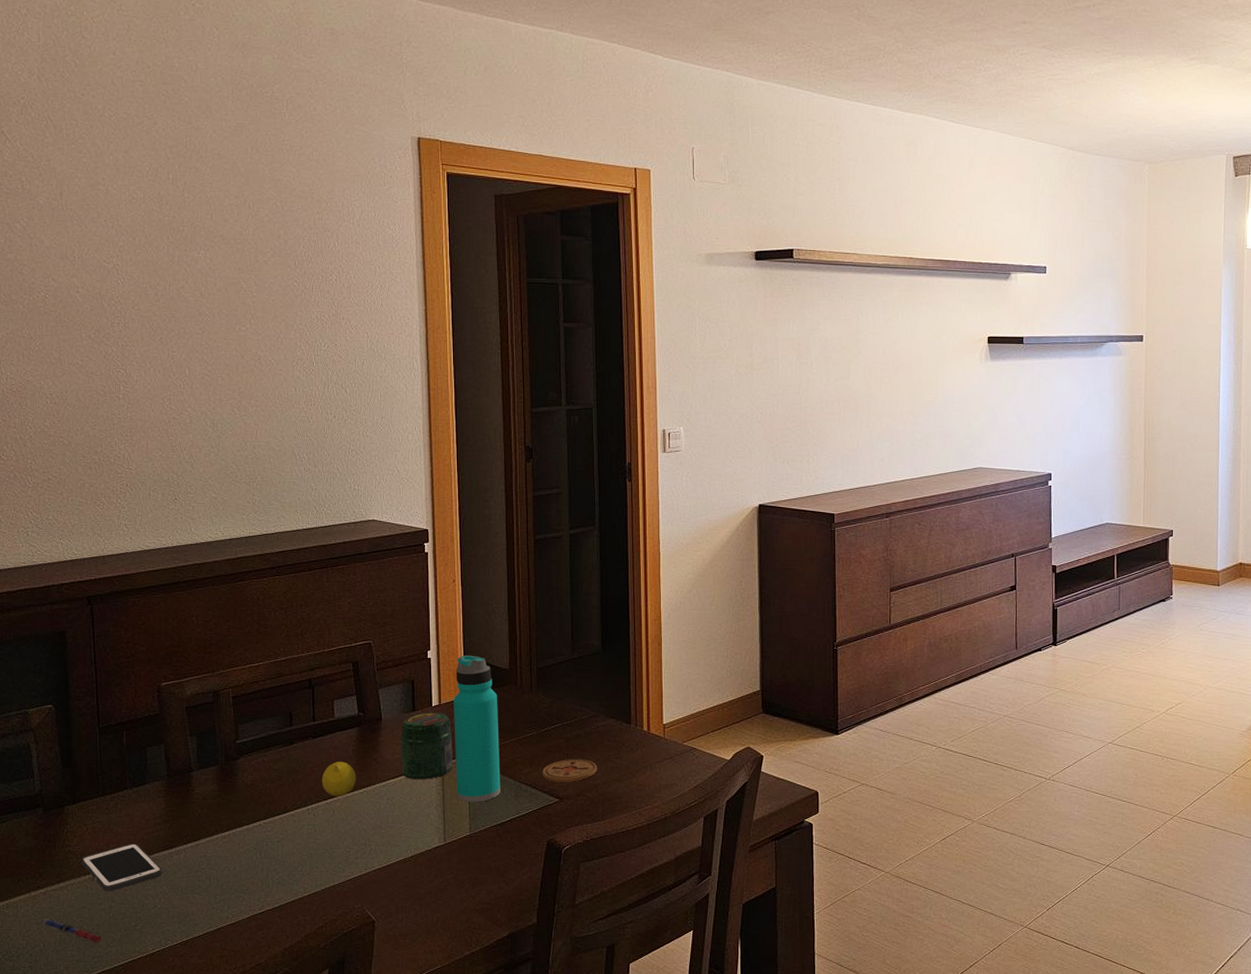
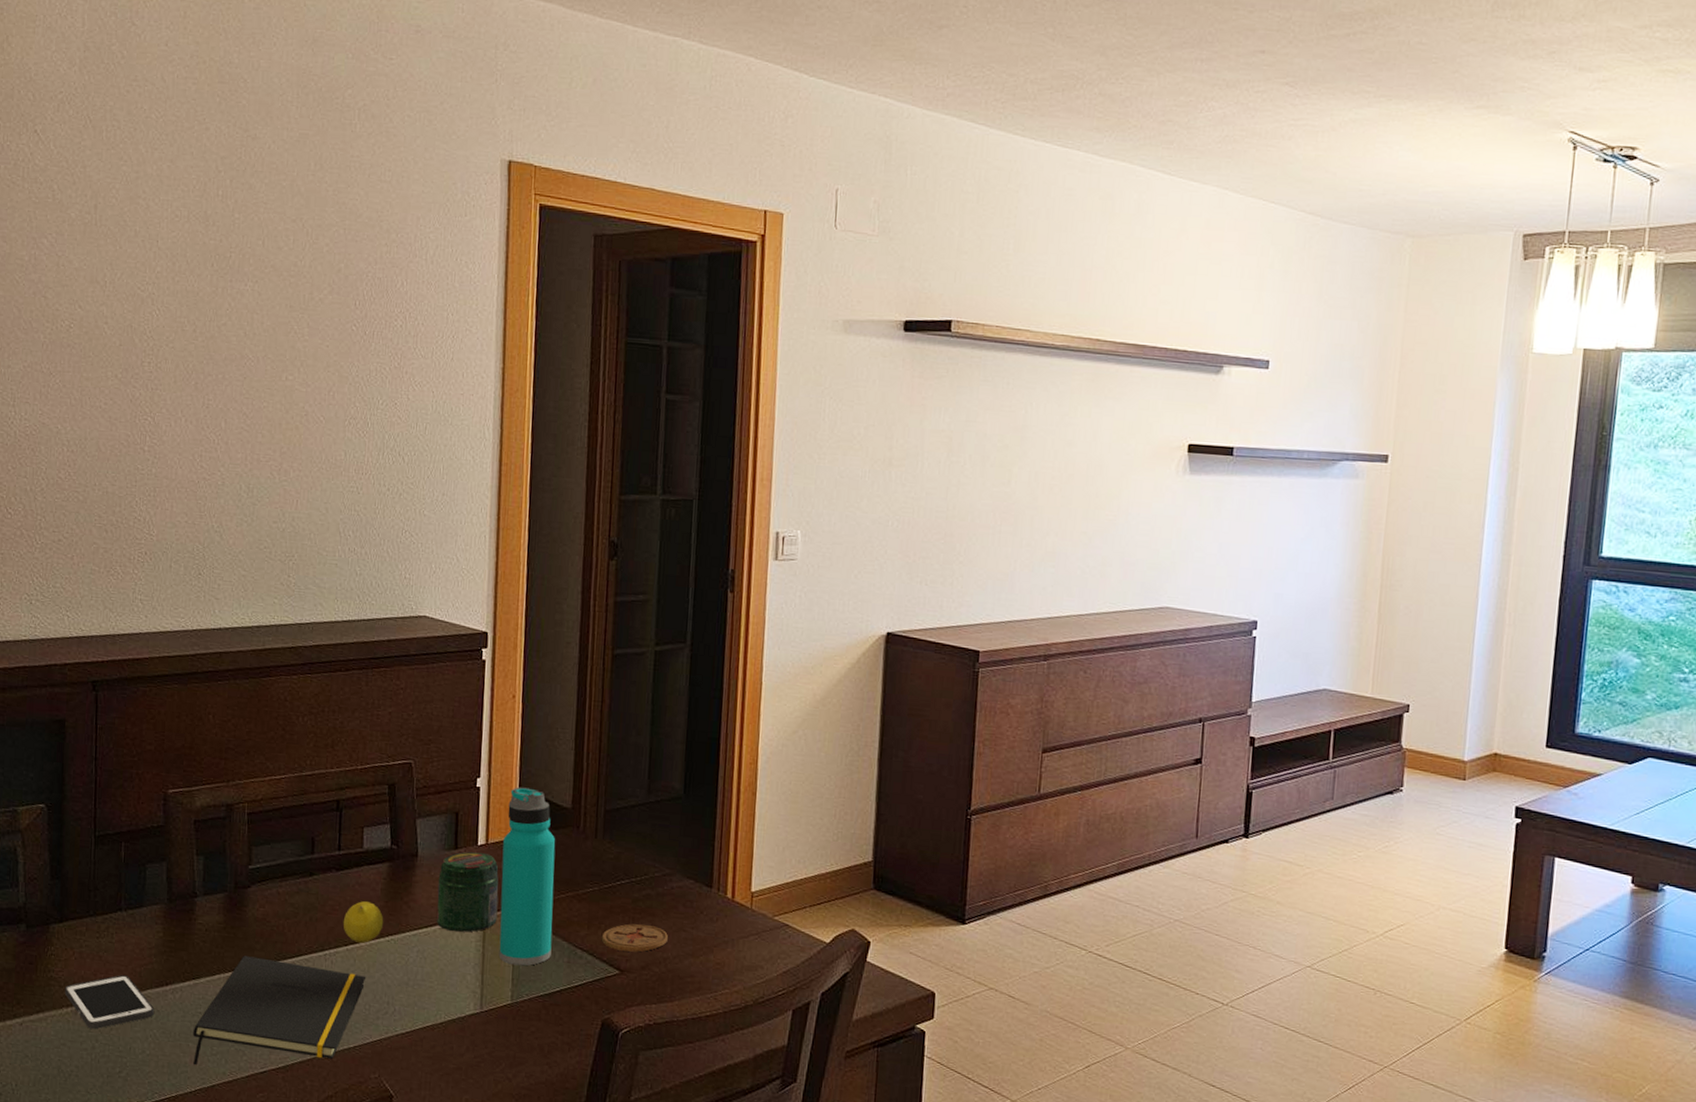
pen: present [39,919,103,943] -> none [12,1053,82,1088]
notepad: none [197,817,345,913] -> present [192,956,367,1066]

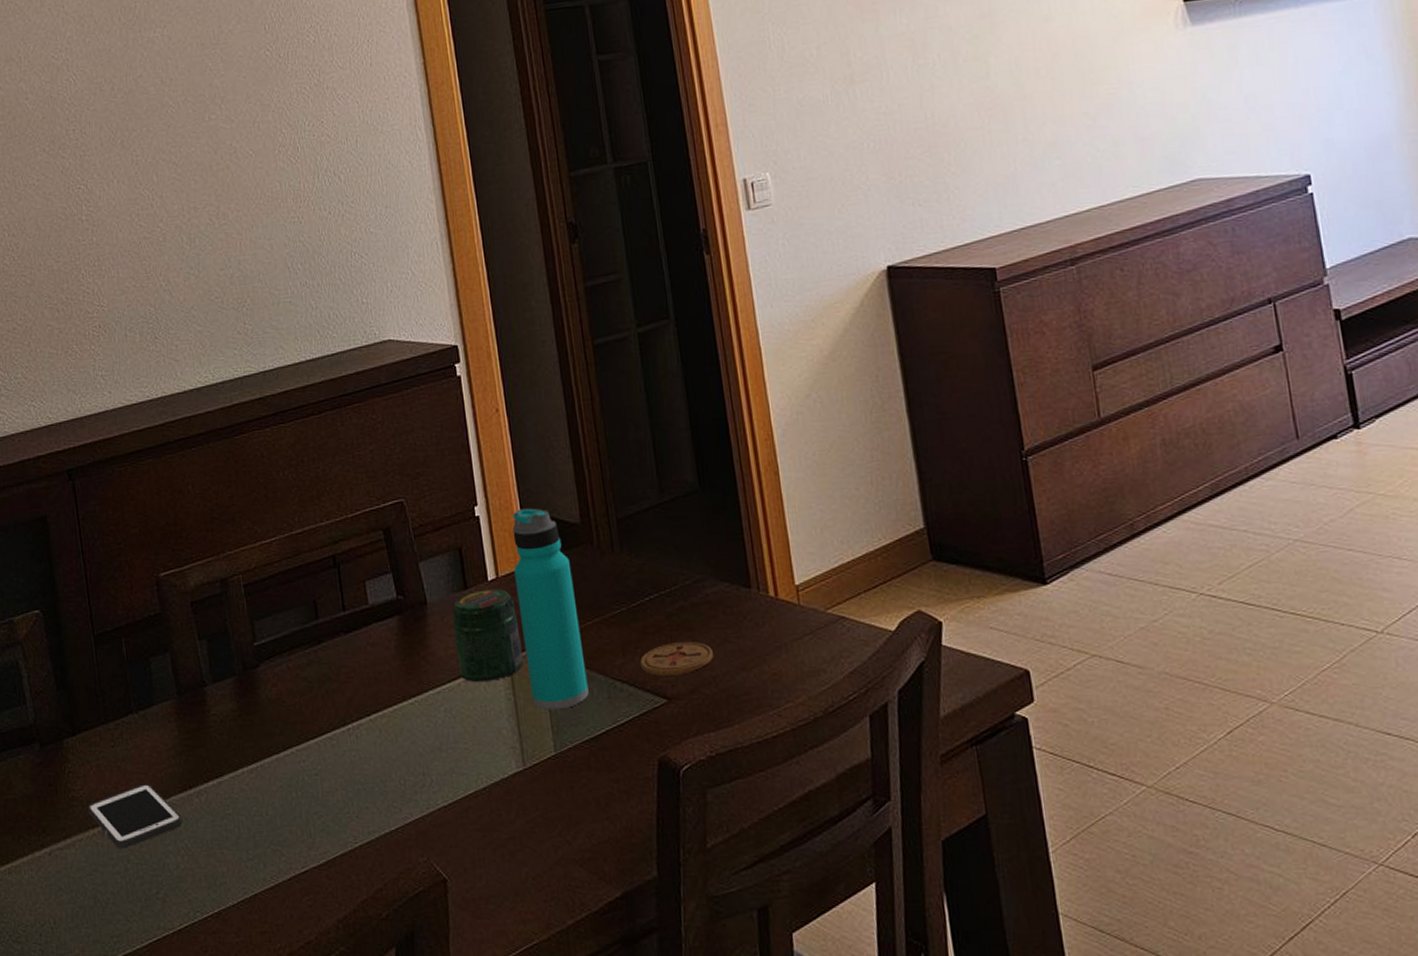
notepad: present [192,956,367,1066] -> none [225,743,396,875]
fruit: present [343,901,384,943] -> none [360,663,404,710]

